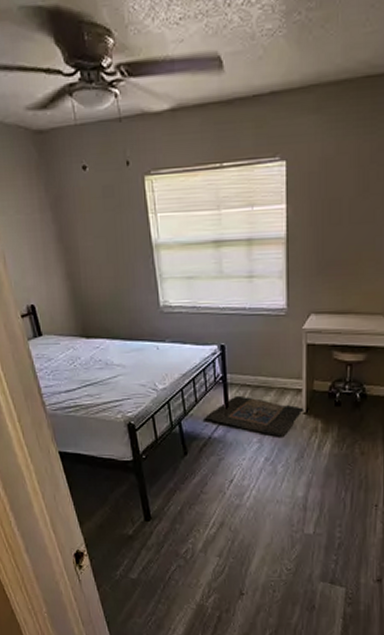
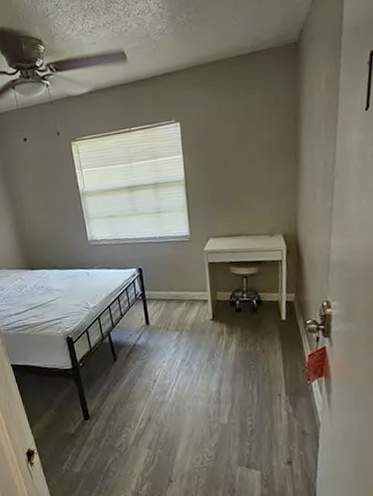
rug: present [204,395,305,437] -> none [128,308,211,341]

